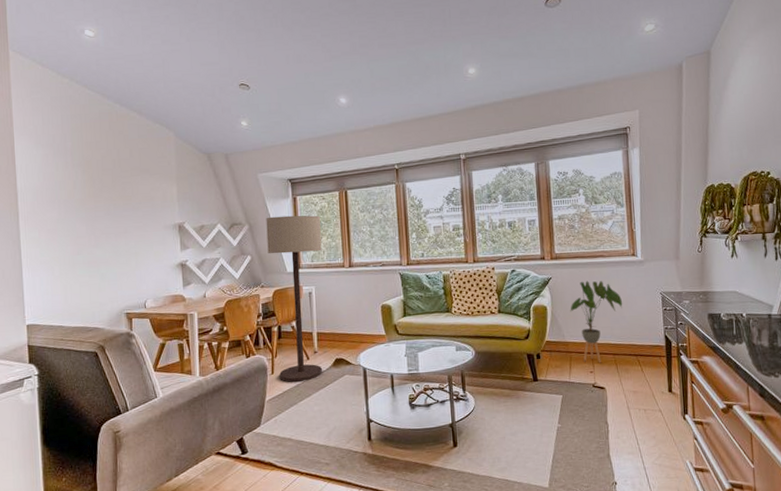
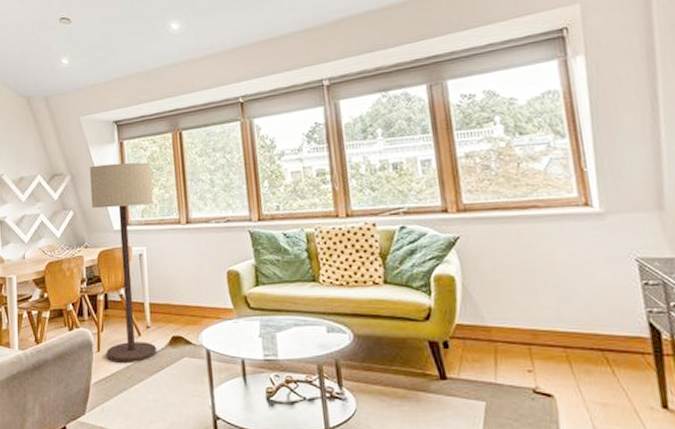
house plant: present [570,281,623,363] -> none [490,241,575,359]

